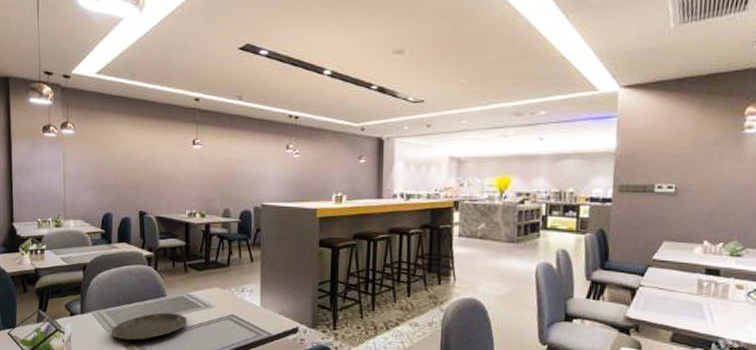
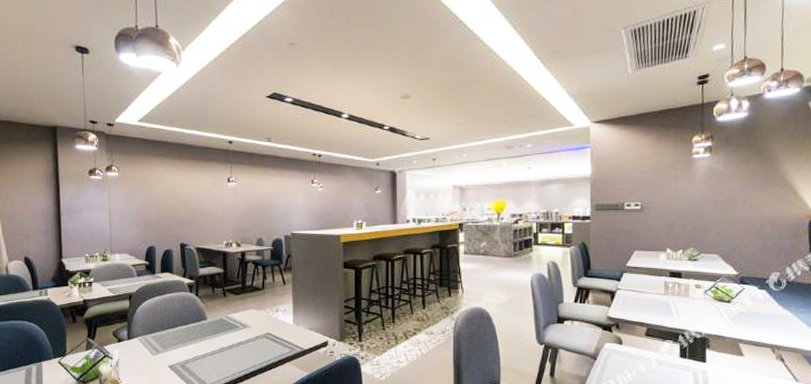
plate: present [111,312,187,341] -> none [156,335,227,362]

